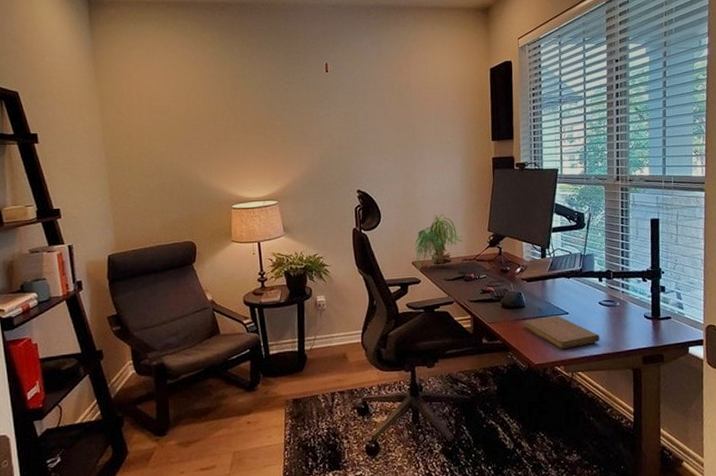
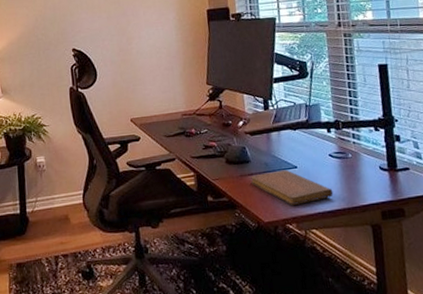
plant: present [414,214,463,272] -> none [132,69,182,129]

